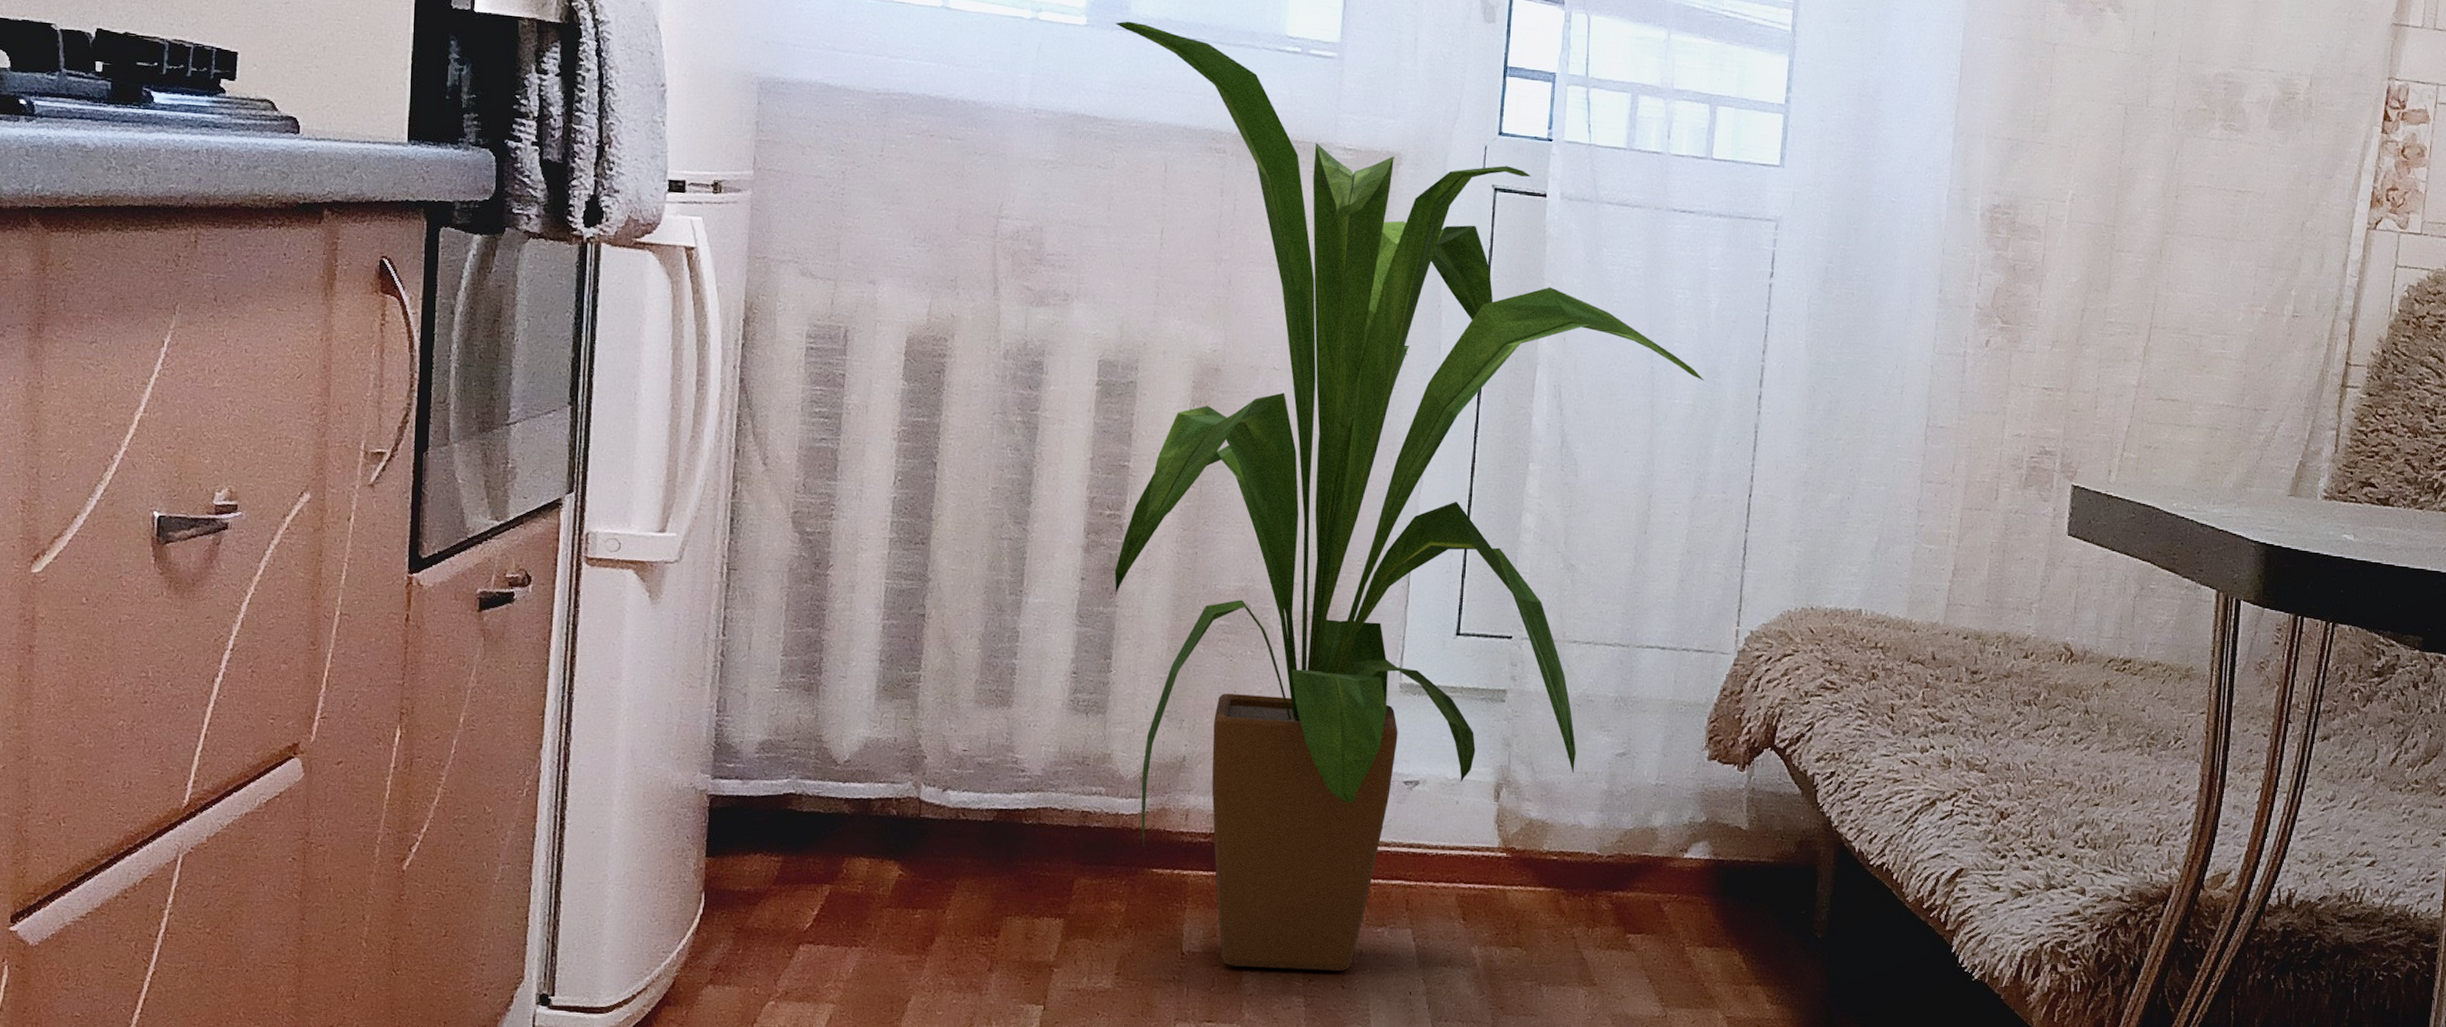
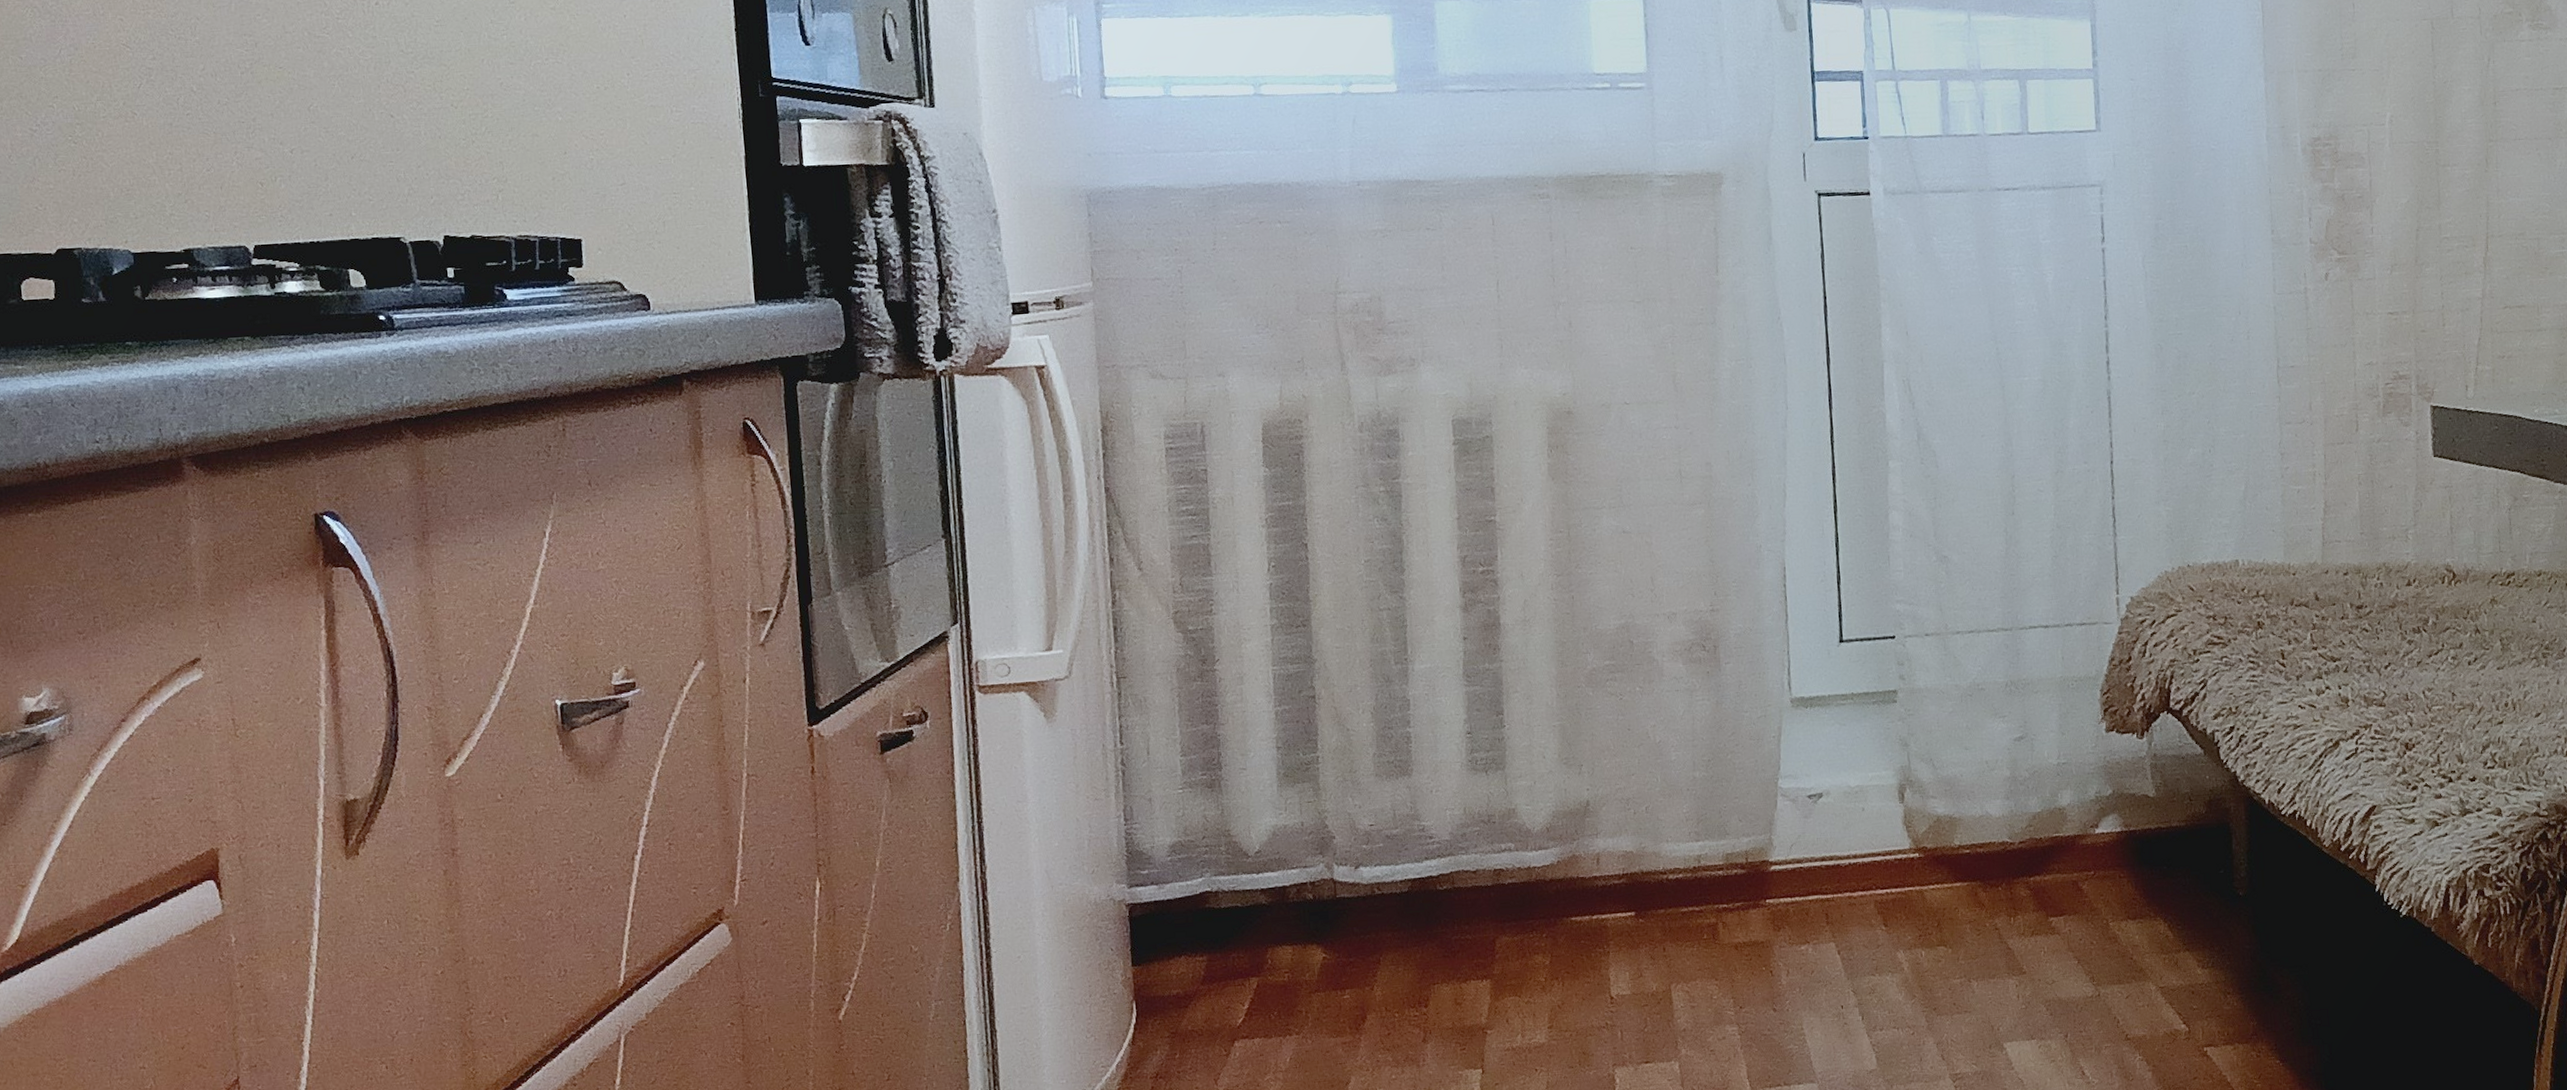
house plant: present [1114,21,1704,971] -> none [1425,81,2051,1004]

